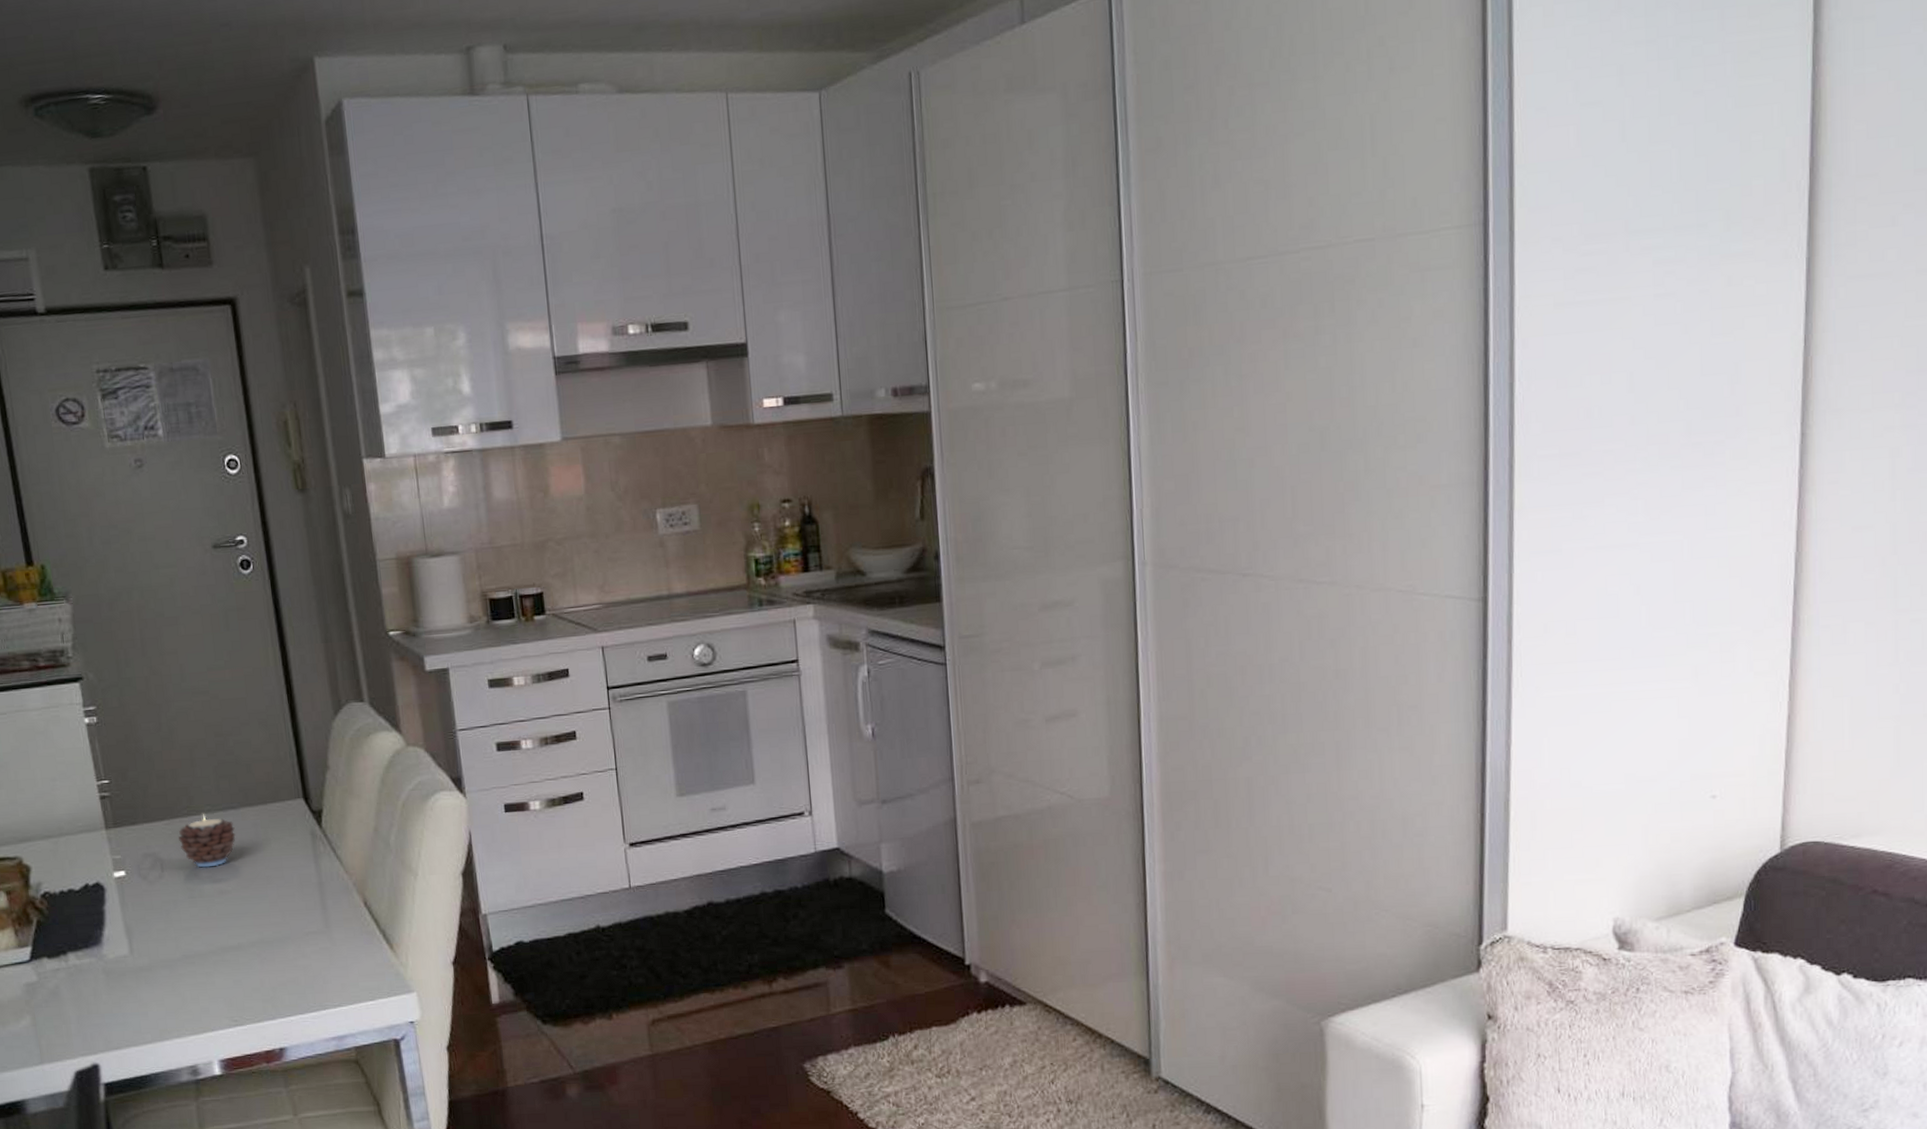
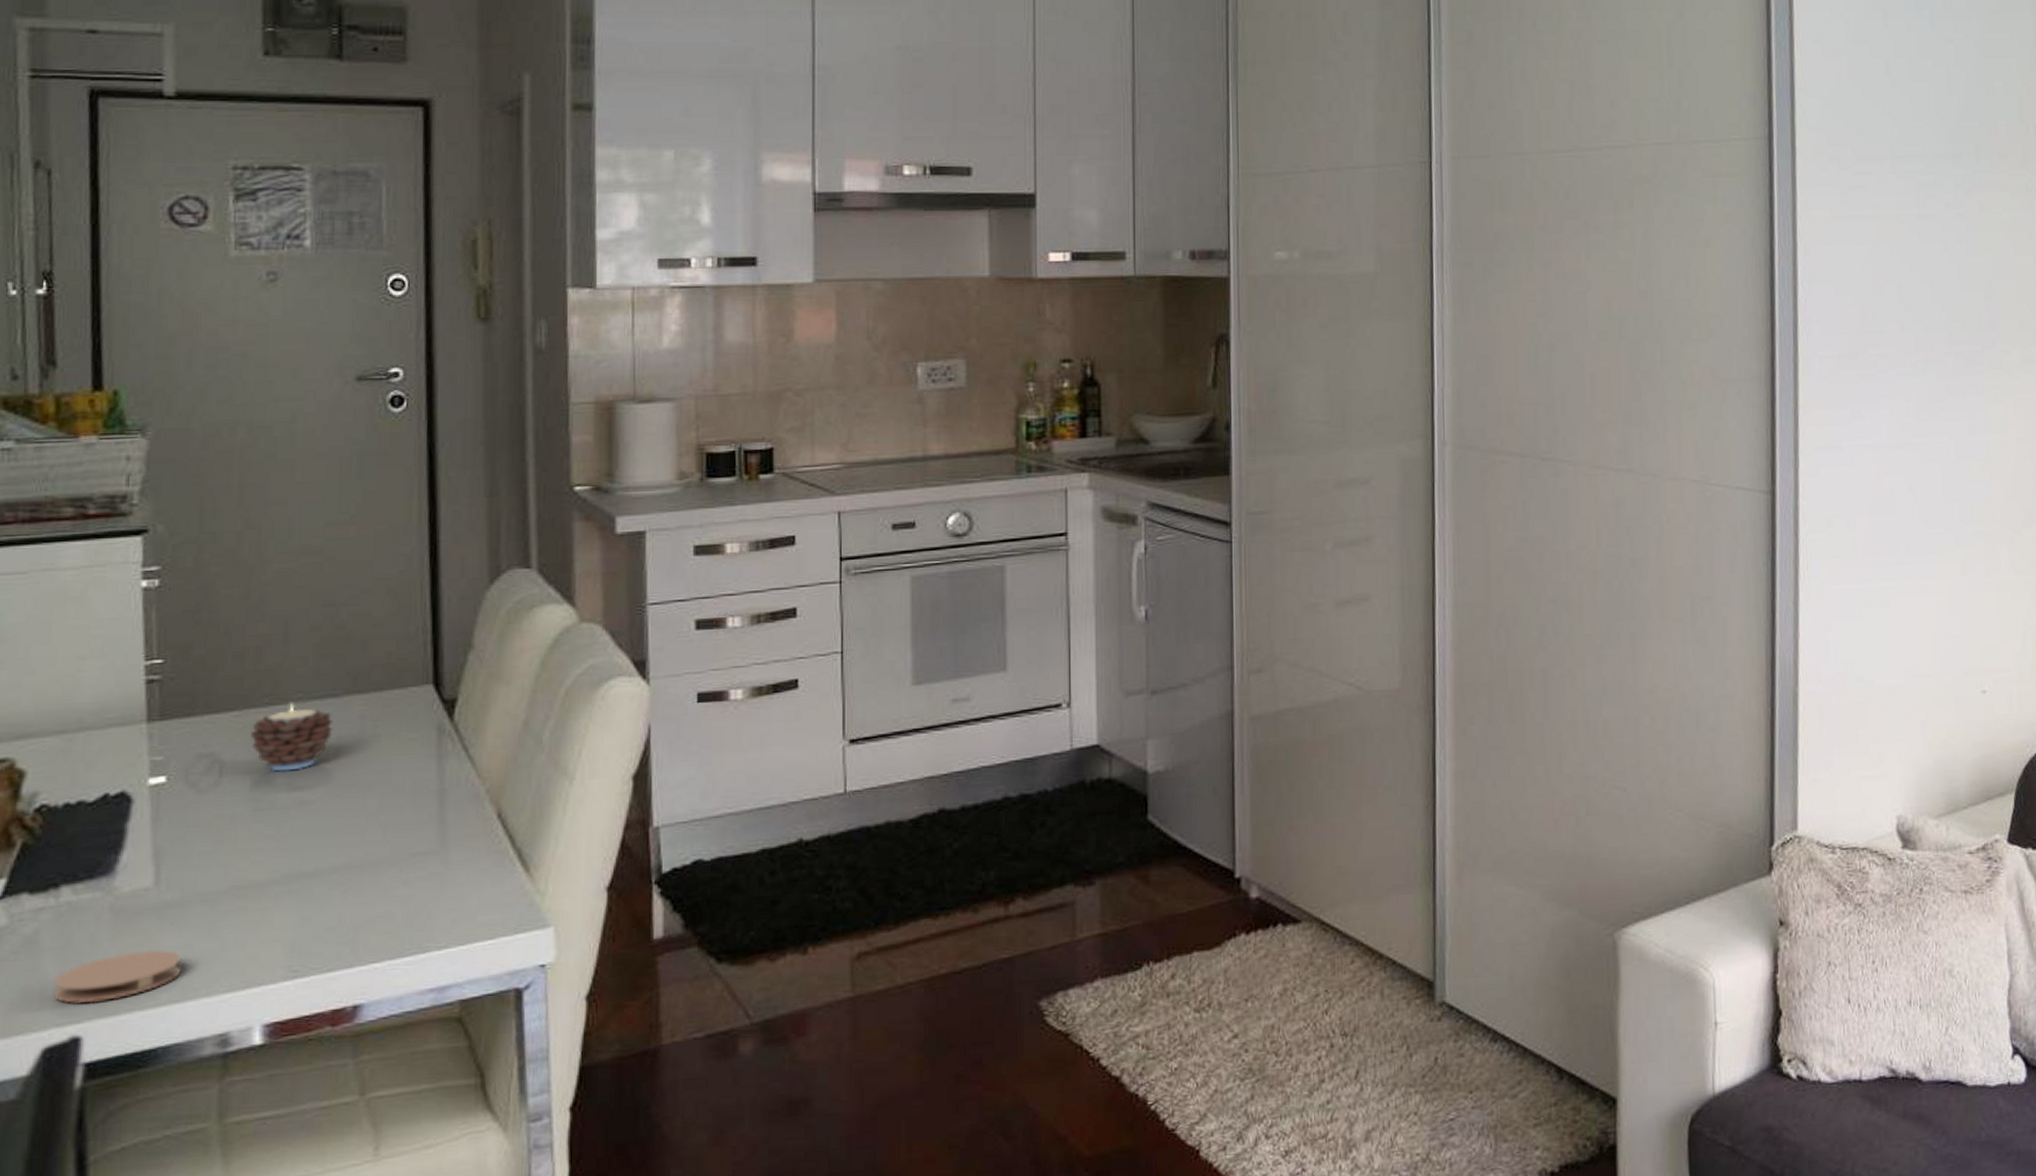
coaster: none [74,1002,158,1040] -> present [53,950,181,1004]

